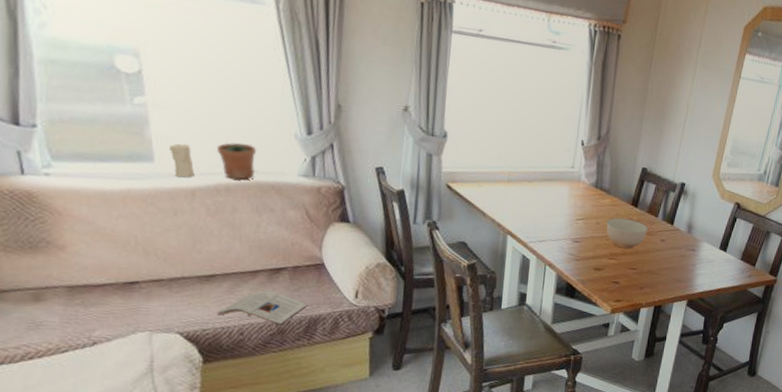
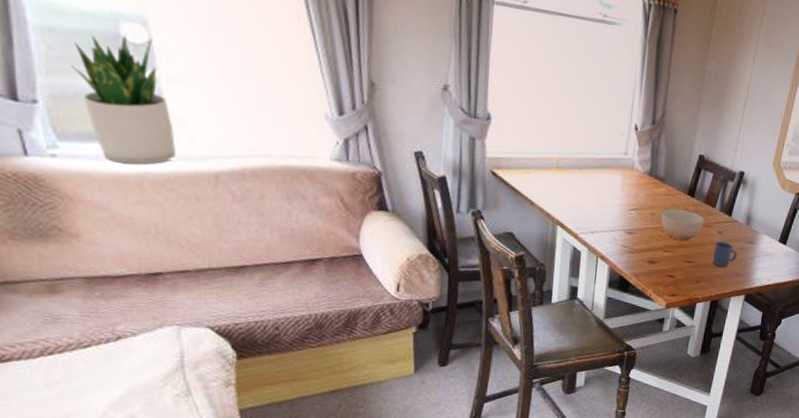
planter: none [68,64,158,182] -> present [70,33,177,165]
candle: present [168,143,195,178] -> none [186,122,217,161]
planter: present [216,143,256,181] -> none [239,123,283,164]
magazine: present [217,290,308,325] -> none [249,282,346,319]
mug: none [656,249,680,274] -> present [713,241,738,268]

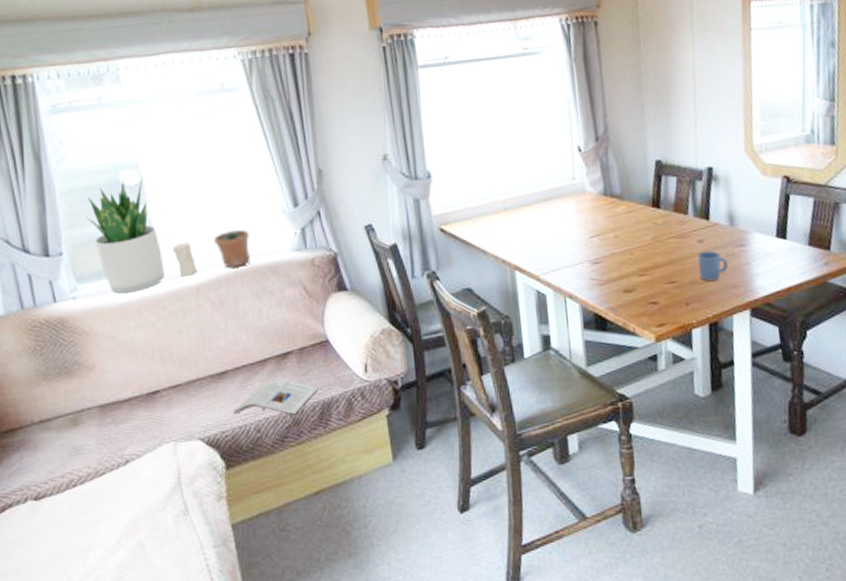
candle: none [186,122,217,161] -> present [172,242,197,277]
planter: none [239,123,283,164] -> present [213,230,250,269]
magazine: none [249,282,346,319] -> present [233,378,319,415]
bowl: present [661,208,705,241] -> none [626,223,680,261]

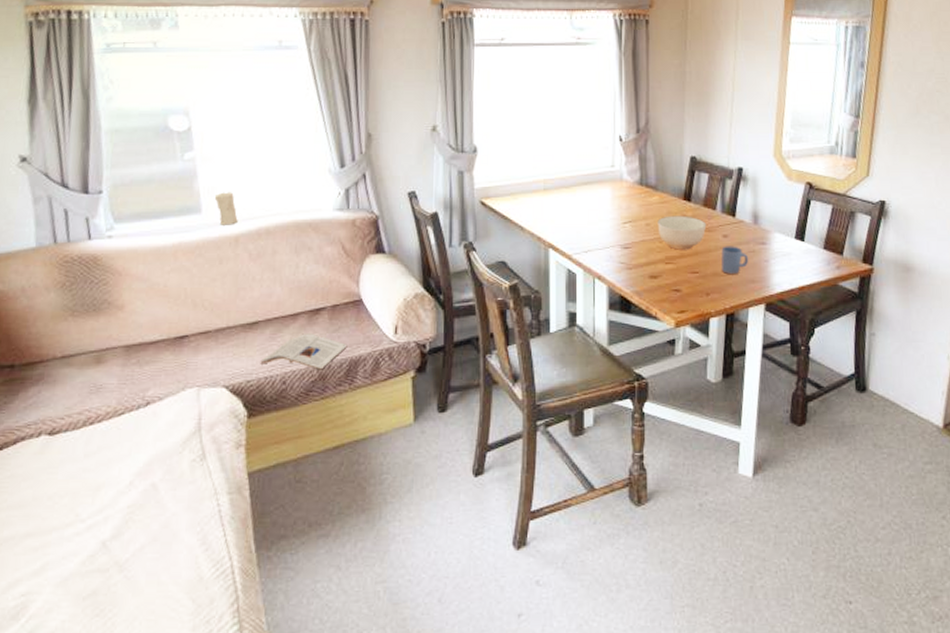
planter: present [85,177,166,294] -> none [129,124,206,237]
planter: present [213,230,250,269] -> none [257,185,293,222]
bowl: none [626,223,680,261] -> present [657,215,707,250]

